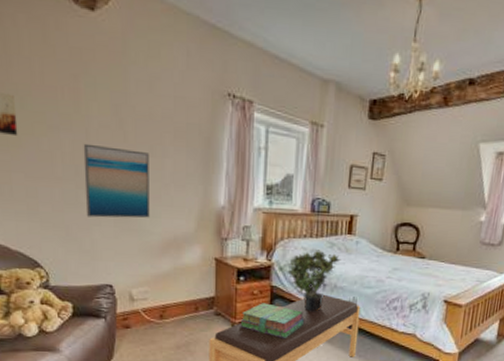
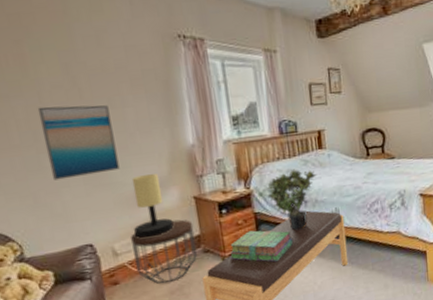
side table: none [148,277,210,337] -> present [130,219,198,284]
table lamp: none [153,227,191,290] -> present [131,174,174,239]

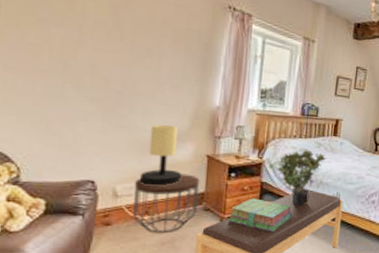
wall art: present [37,105,120,180] -> none [71,39,146,115]

